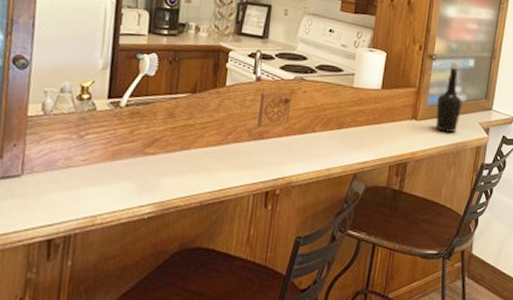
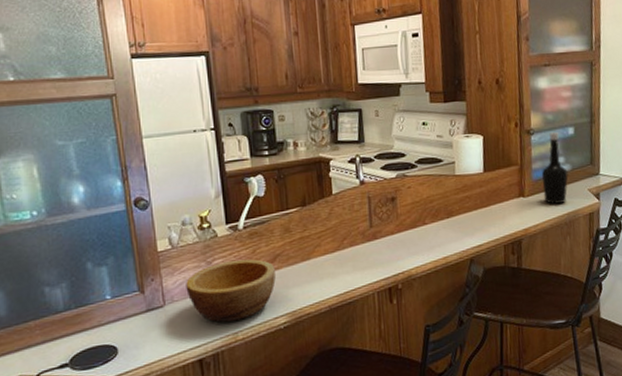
bowl: none [49,138,151,203] -> present [186,259,276,323]

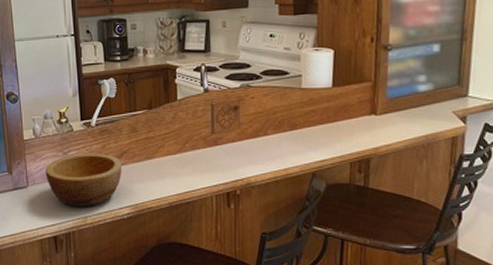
bottle: present [541,131,568,204] -> none [397,48,430,124]

